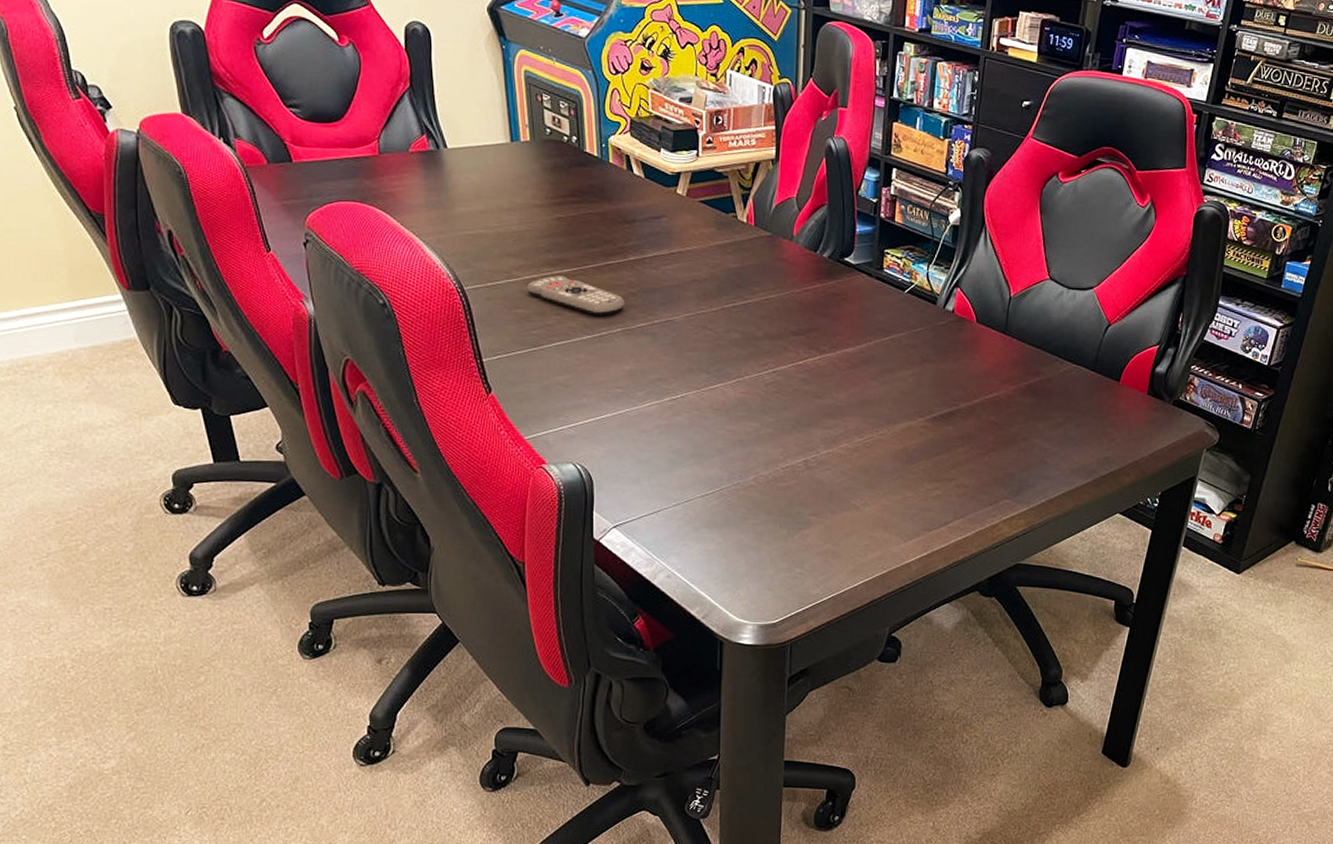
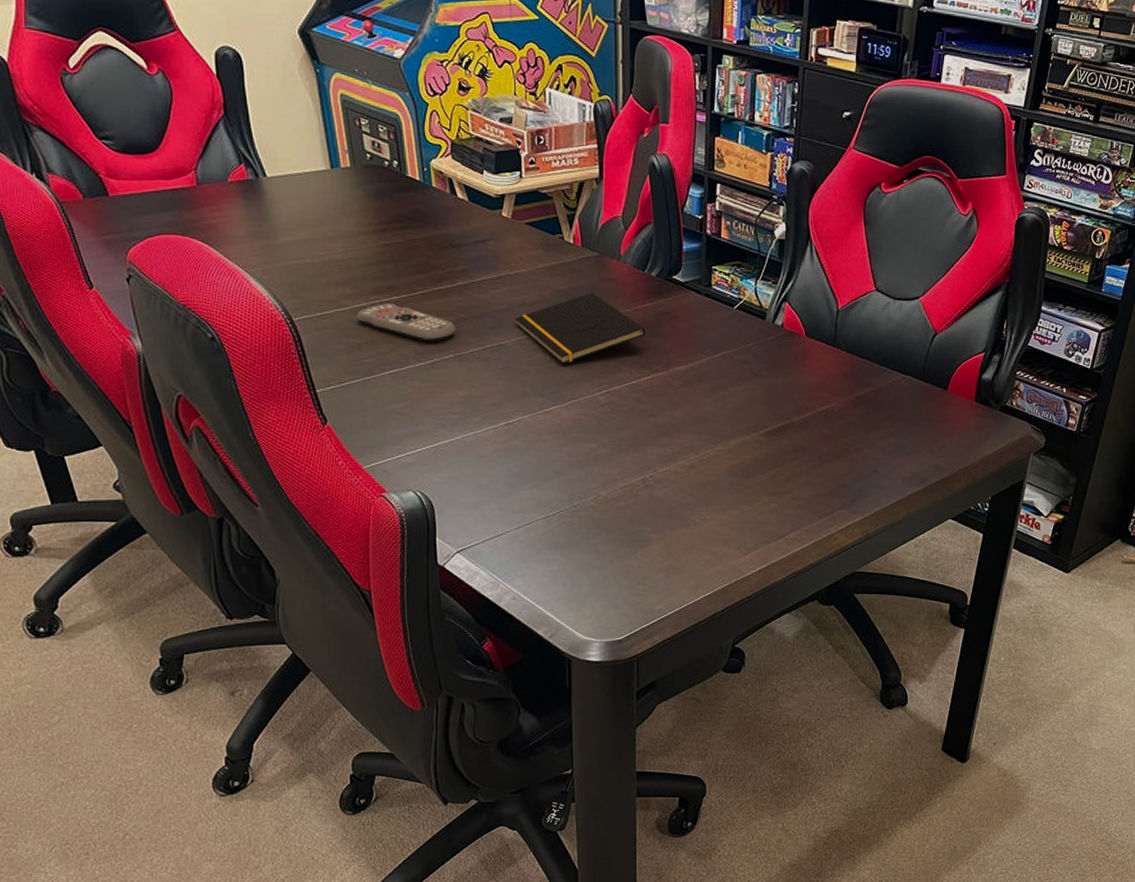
notepad: none [684,272,815,343] -> present [514,292,646,365]

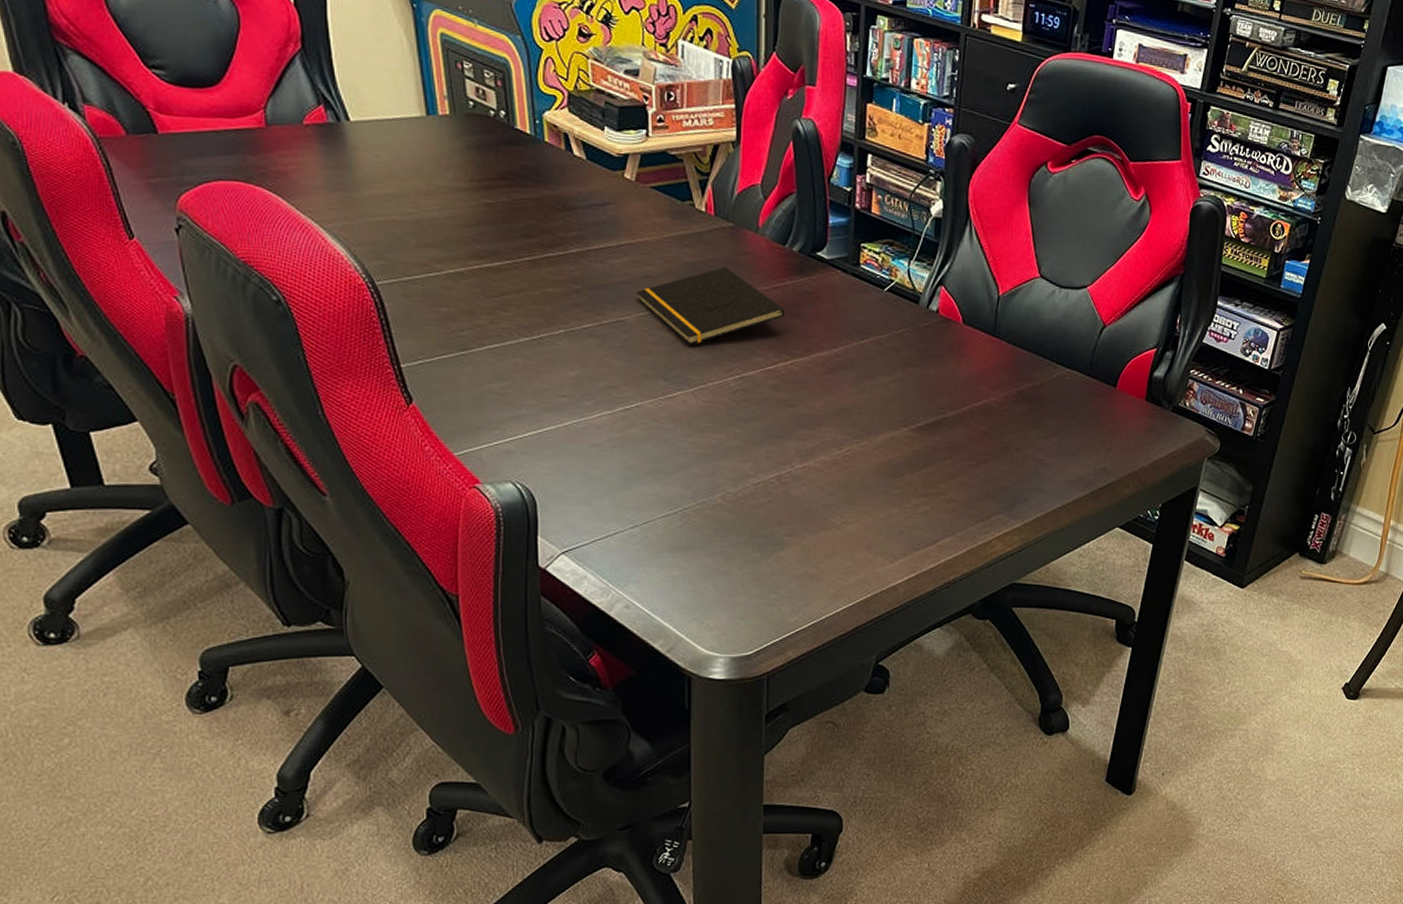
remote control: present [355,303,456,342] -> none [450,269,567,315]

